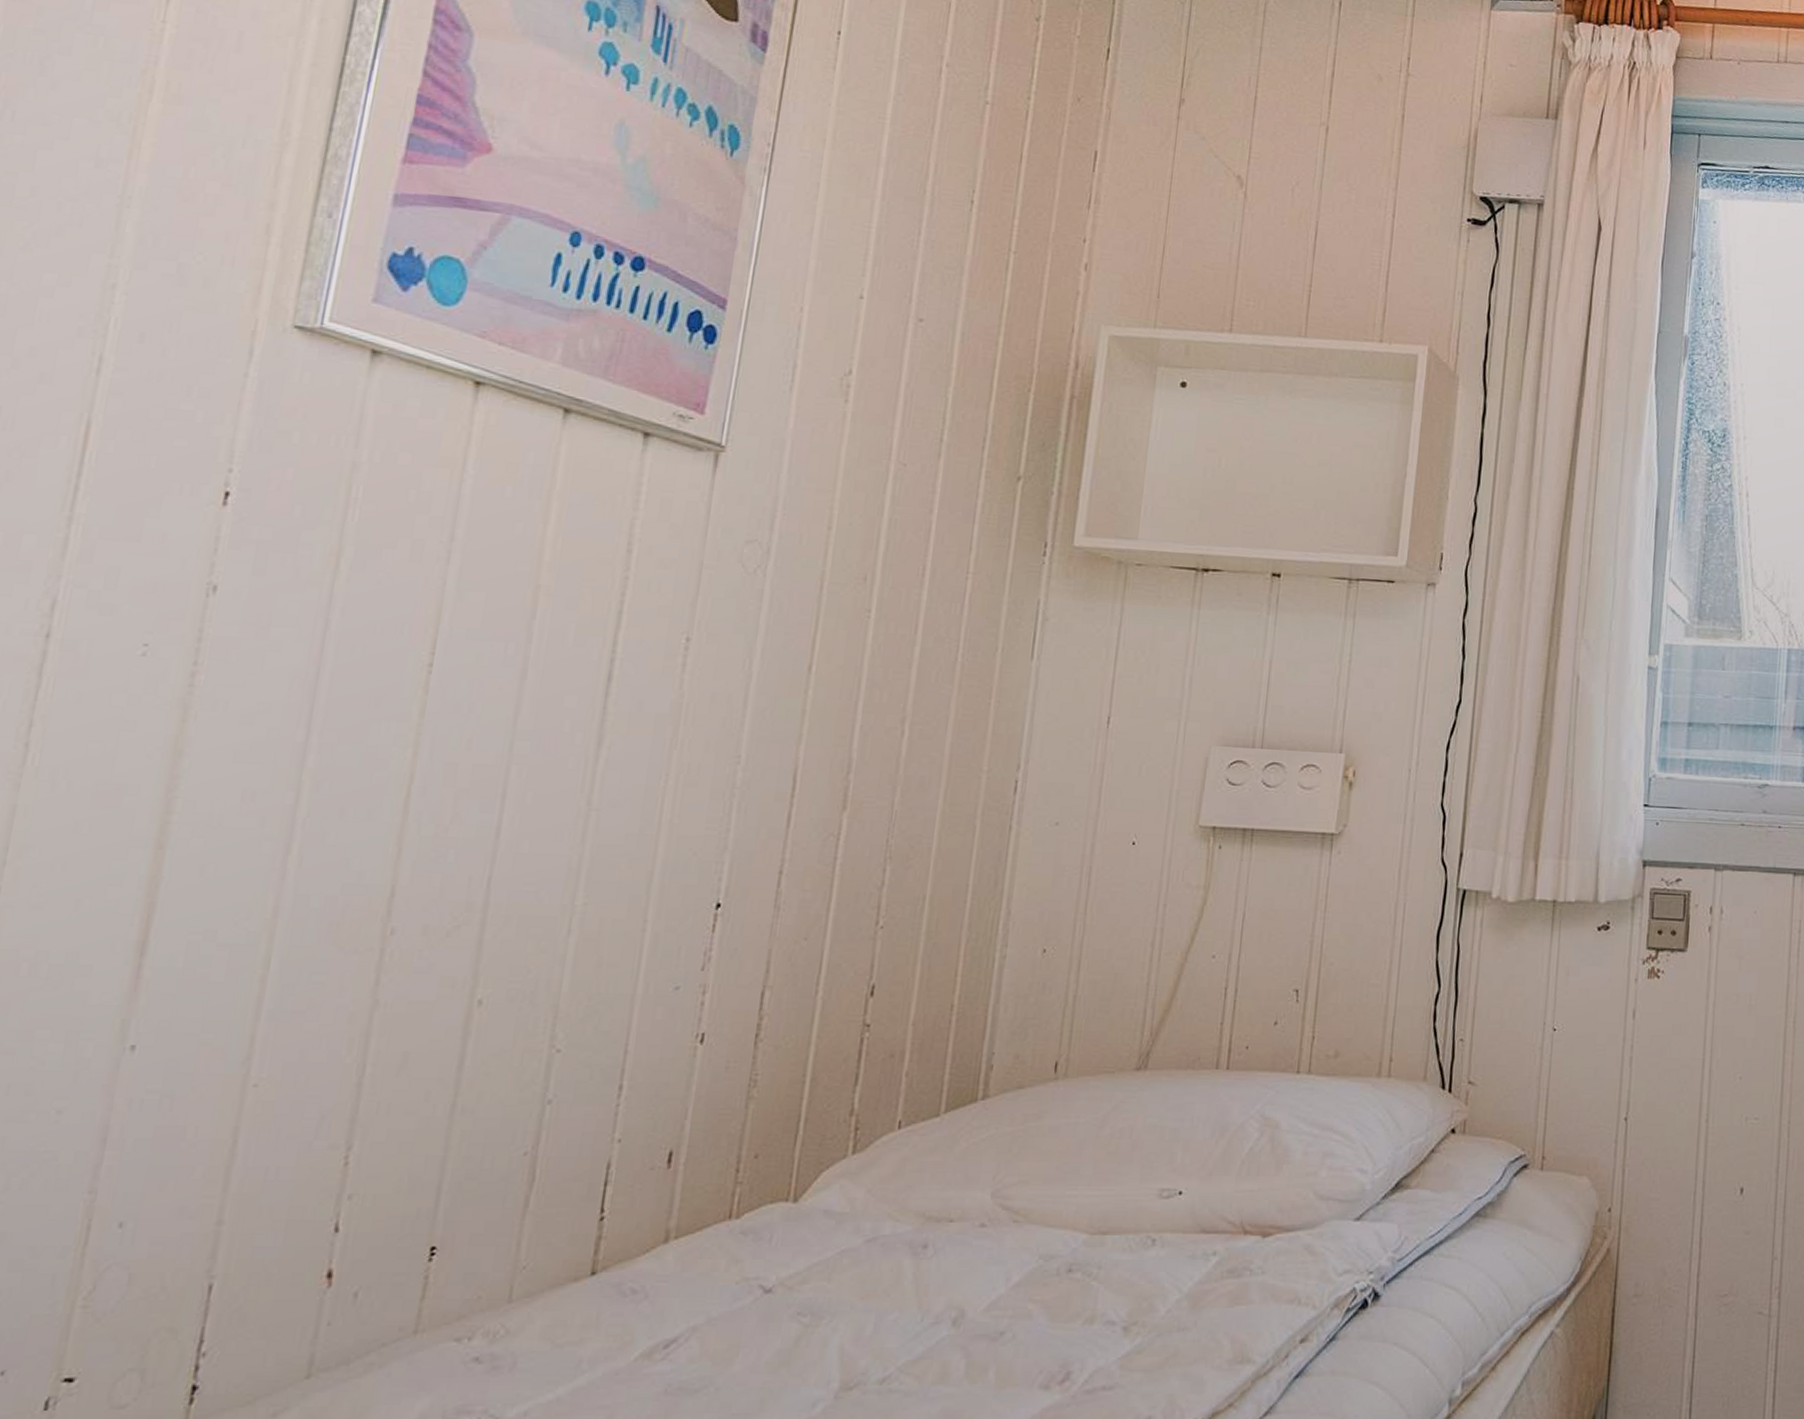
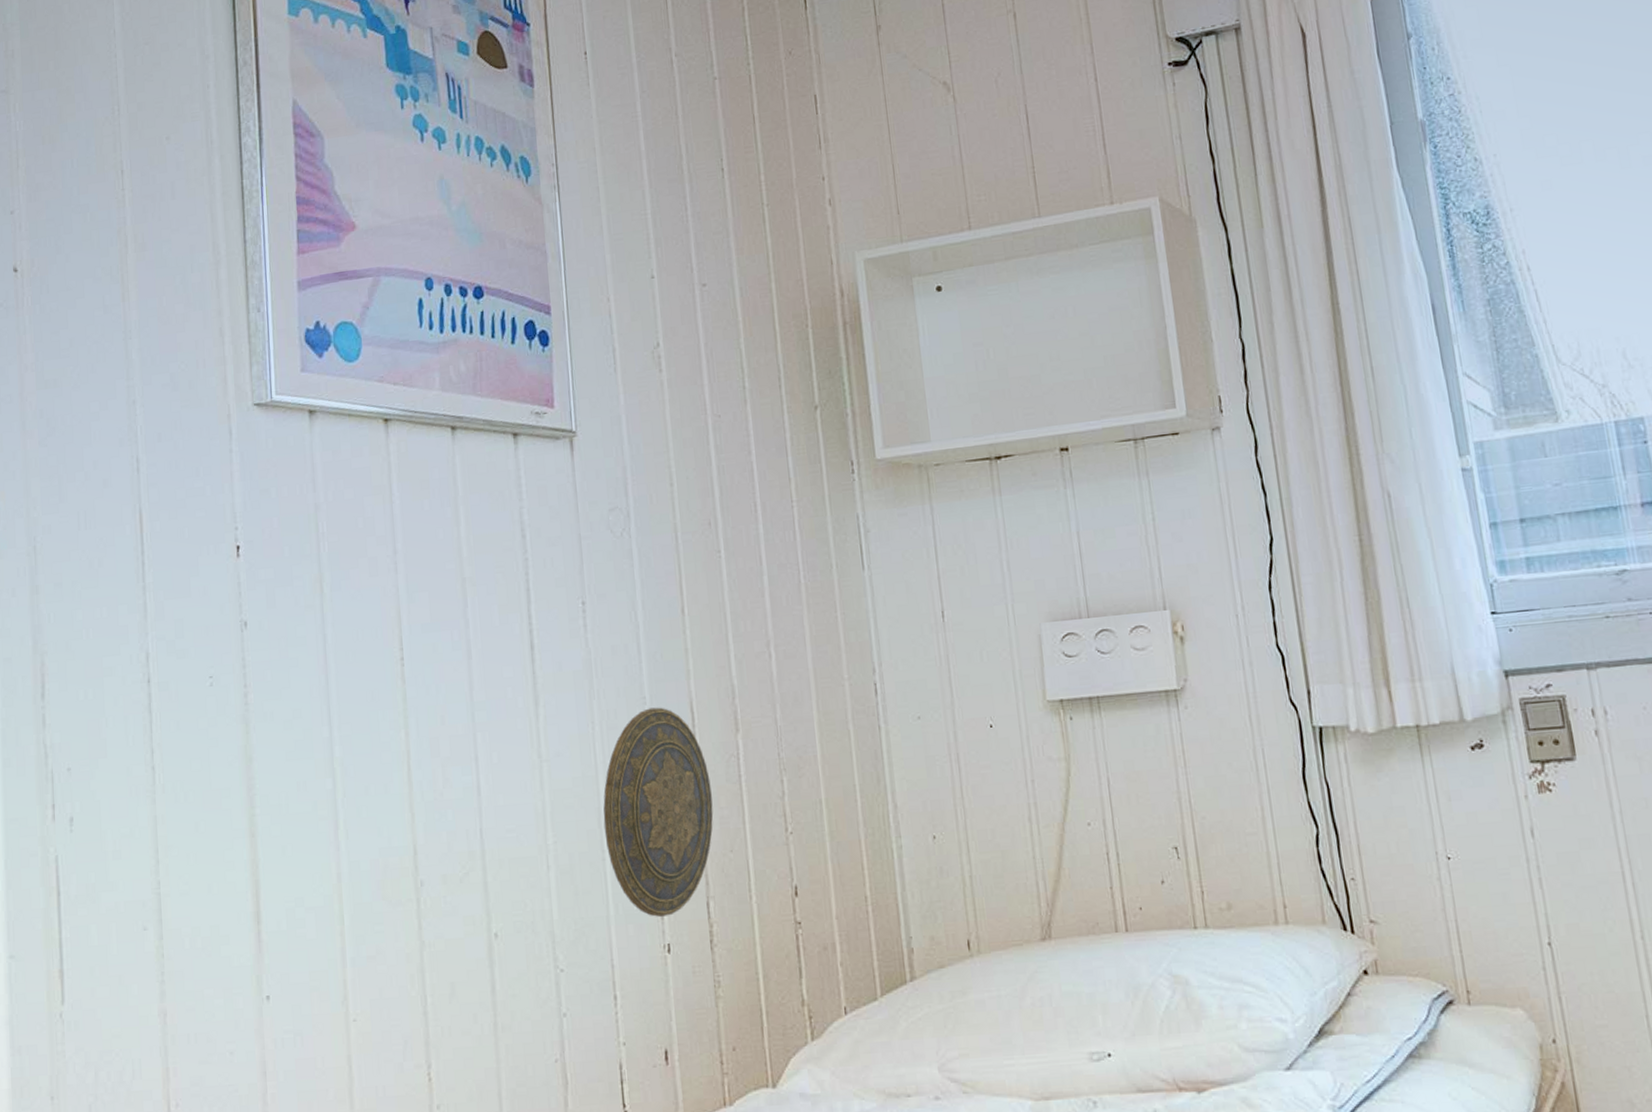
decorative plate: none [650,769,799,1004] -> present [603,707,714,918]

